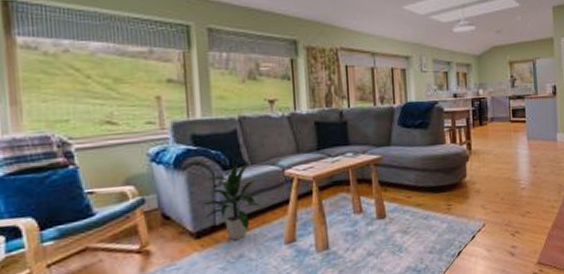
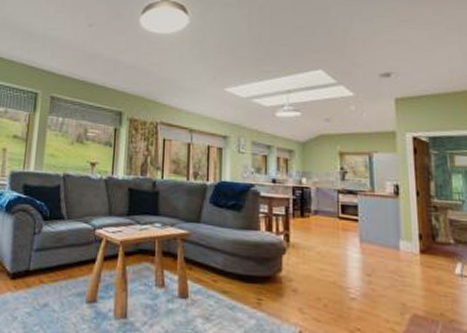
indoor plant: present [201,162,262,241] -> none [20,215,72,289]

